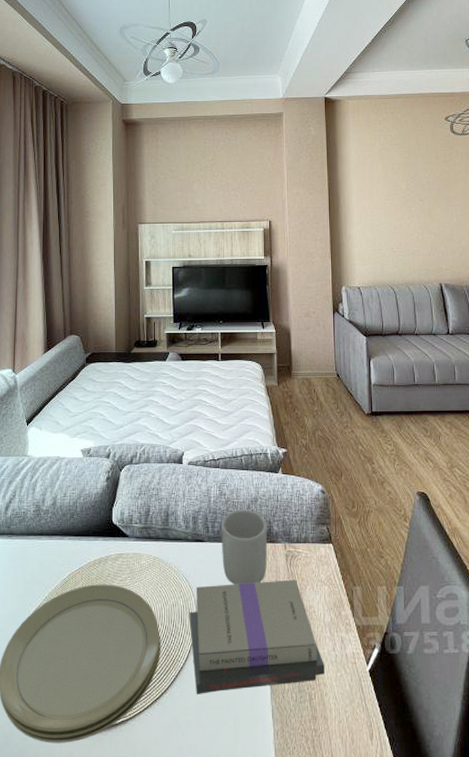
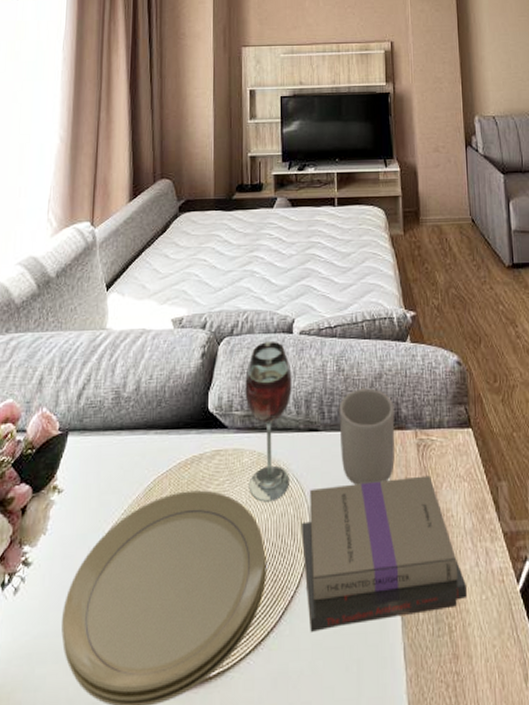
wineglass: none [143,470,182,595] -> present [245,342,292,502]

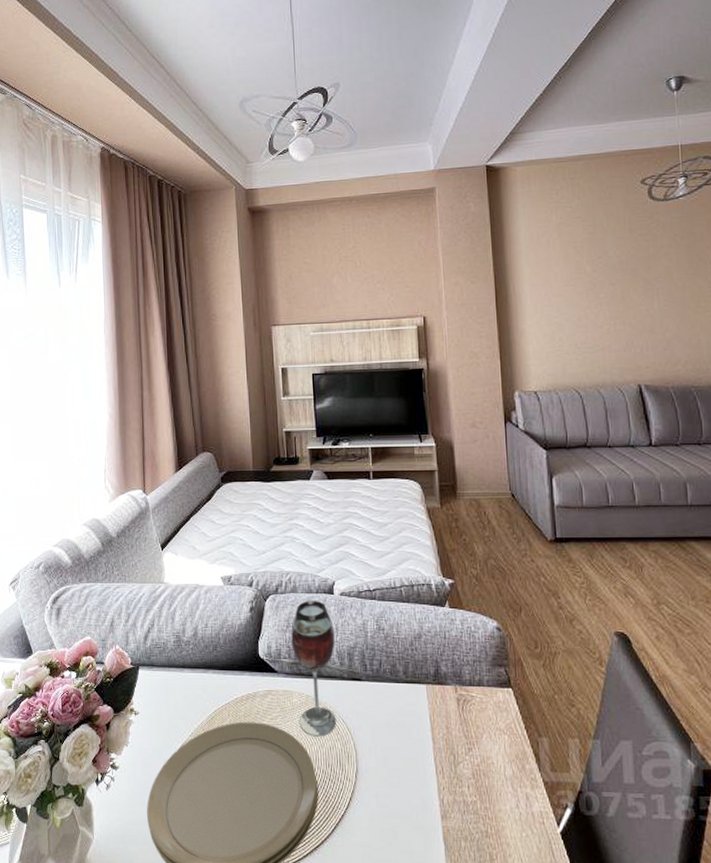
books: present [301,475,467,632] -> none [348,726,507,846]
mug: present [339,387,395,485] -> none [380,645,436,730]

